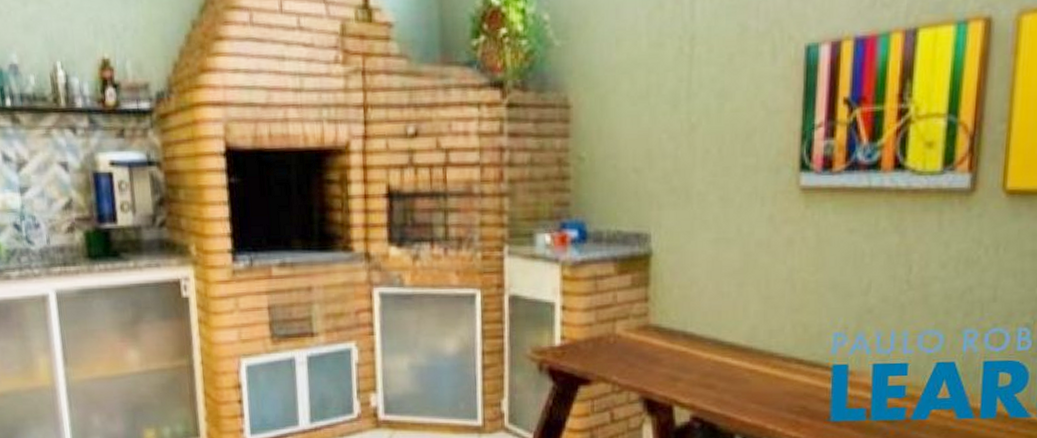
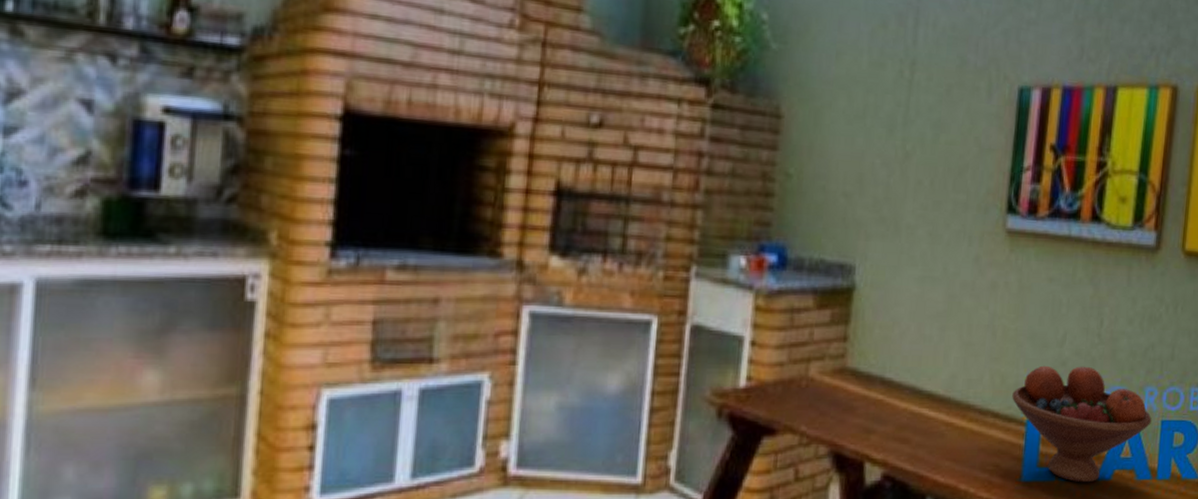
fruit bowl: none [816,312,972,422] -> present [1012,365,1152,483]

